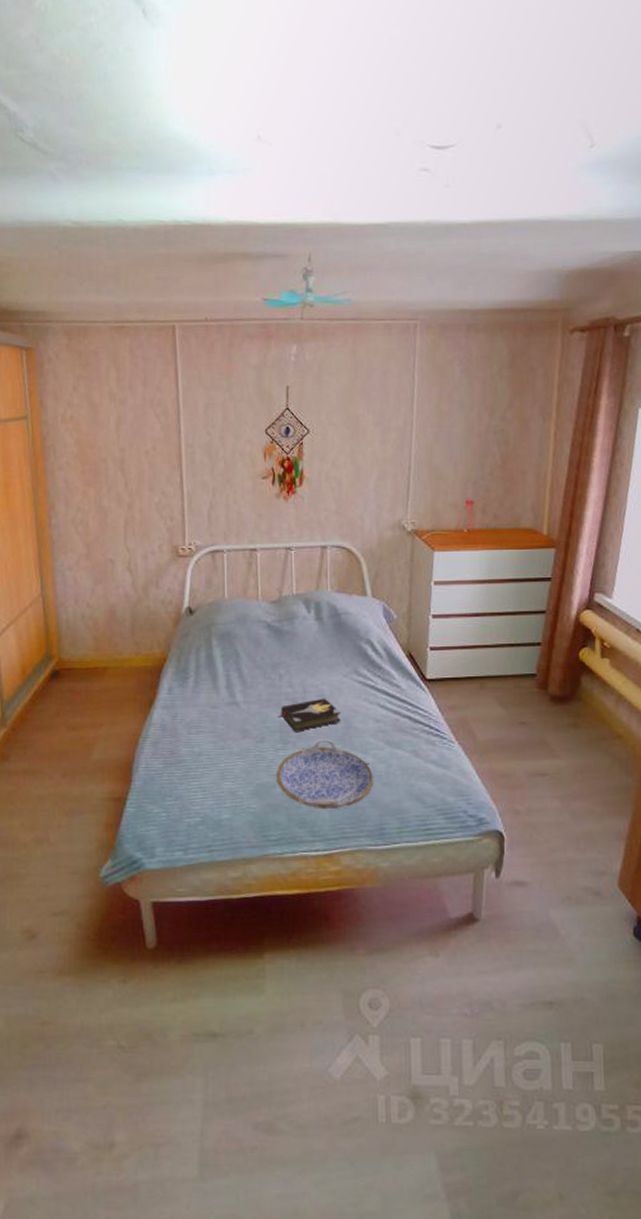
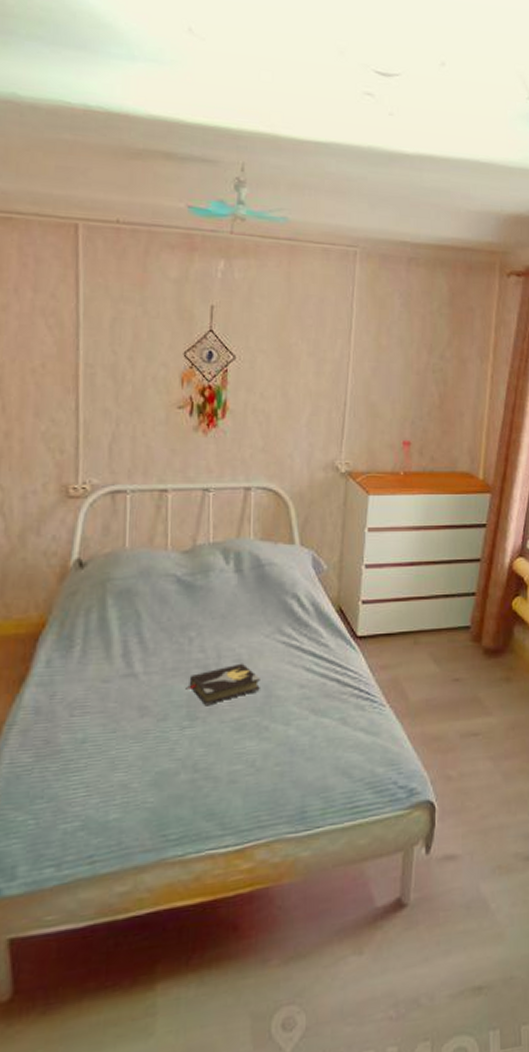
serving tray: present [276,738,374,810] -> none [180,711,296,796]

